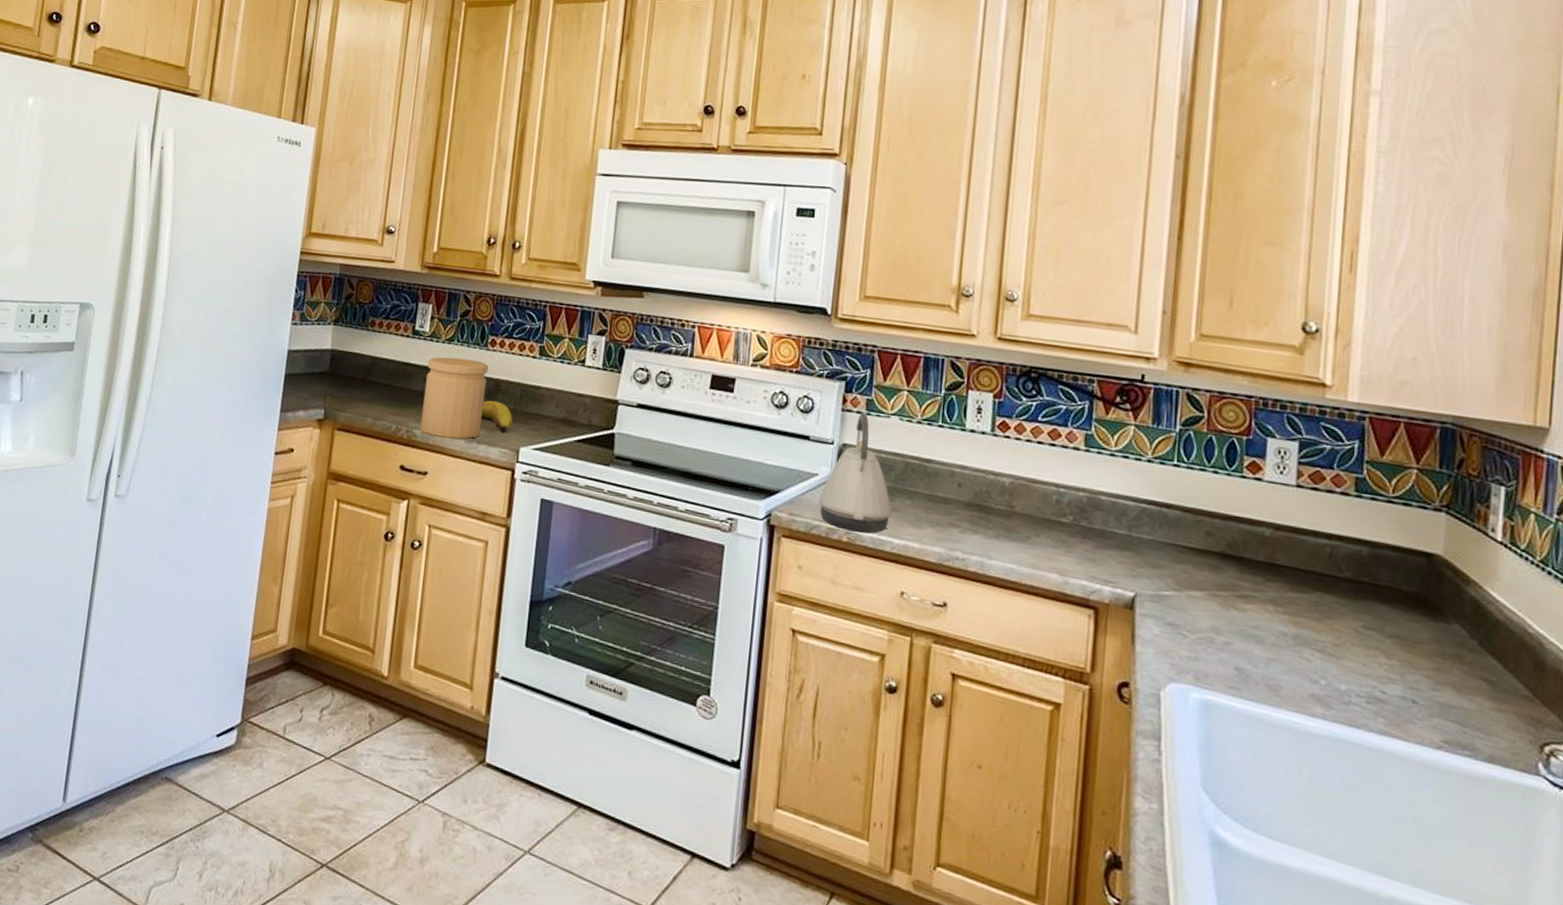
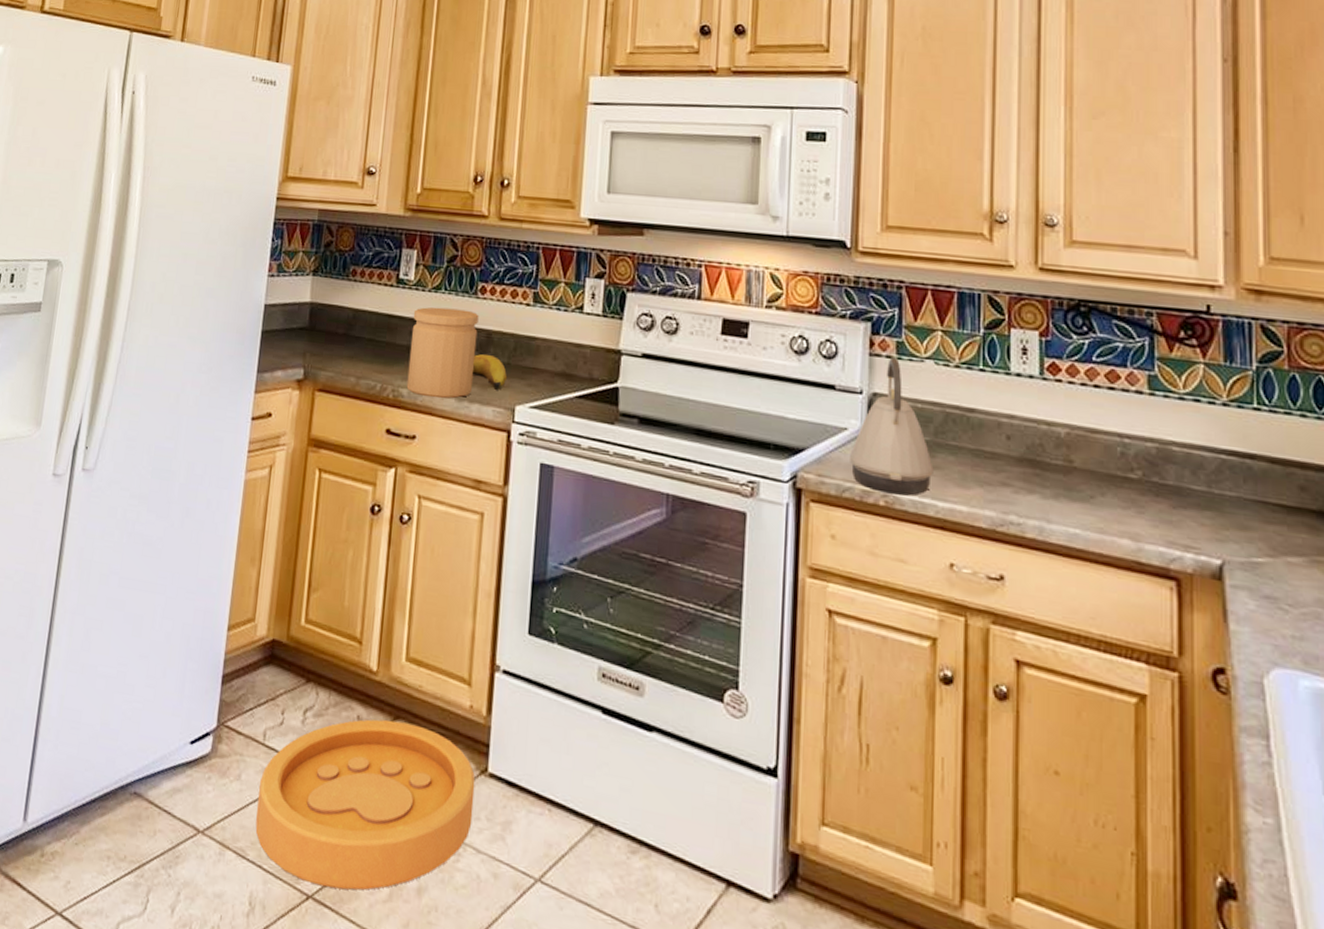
pet bowl: none [275,717,474,860] -> present [255,719,475,891]

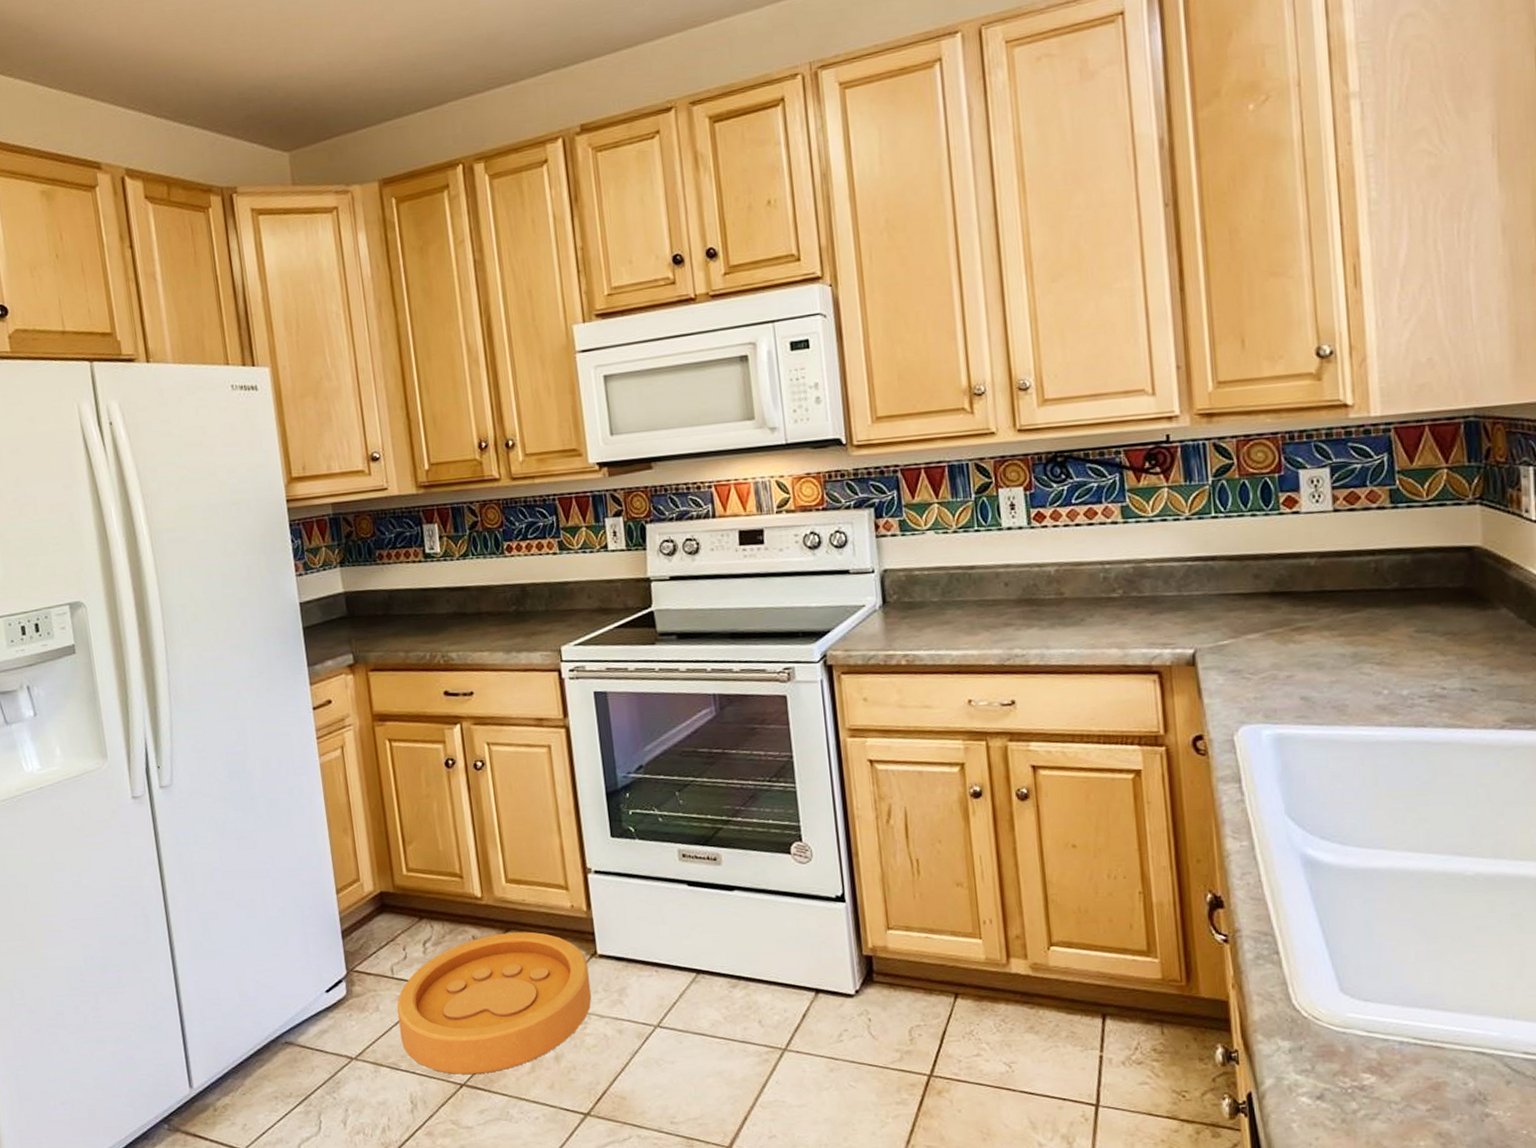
jar: present [406,307,479,399] -> none [446,569,517,656]
fruit: present [473,353,508,390] -> none [513,605,549,636]
kettle: present [850,357,934,497] -> none [870,535,945,655]

